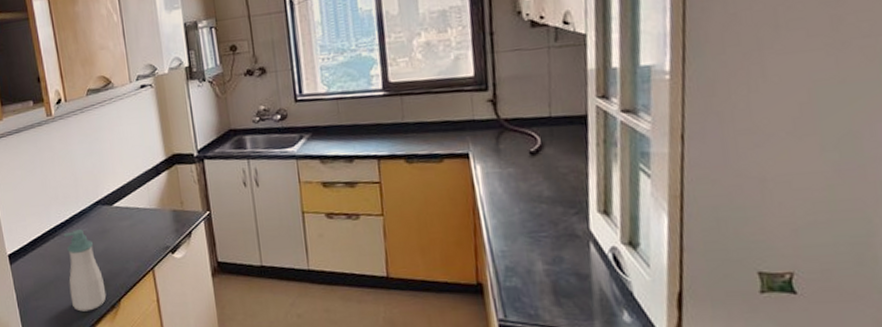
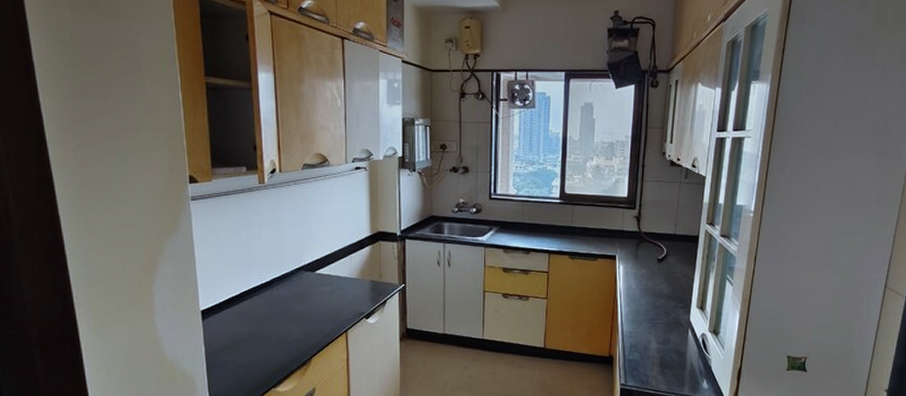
soap bottle: present [63,229,107,312] -> none [262,291,299,367]

